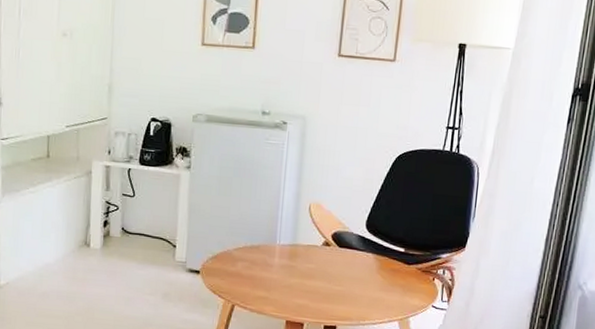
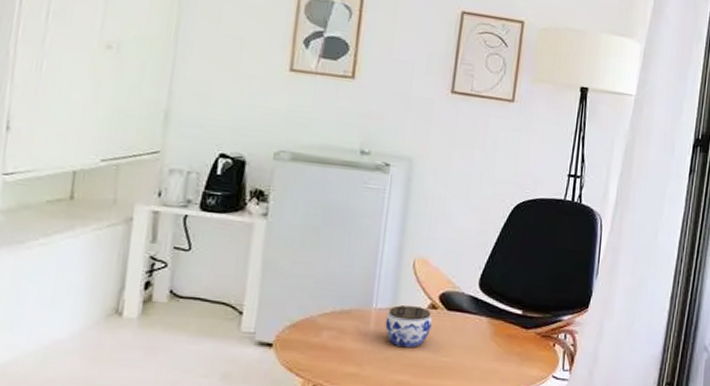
jar: none [287,242,326,278] -> present [385,305,432,348]

